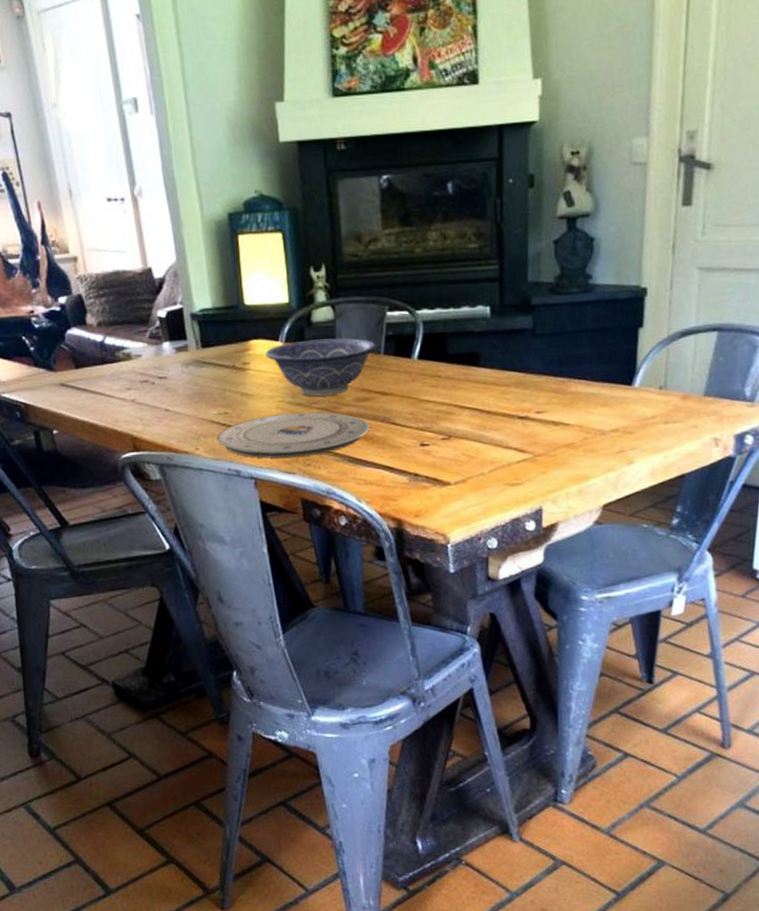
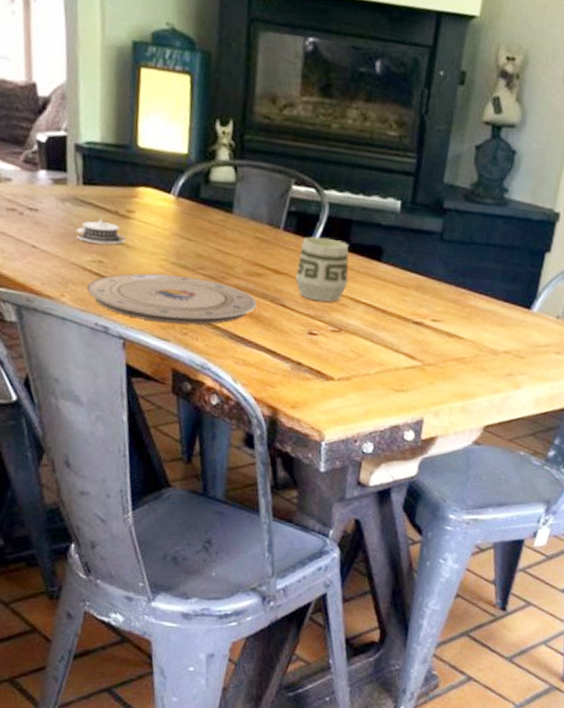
architectural model: none [202,374,245,398] -> present [76,218,126,245]
decorative bowl: present [265,338,378,397] -> none [154,197,278,264]
cup: none [401,353,452,414] -> present [295,237,349,302]

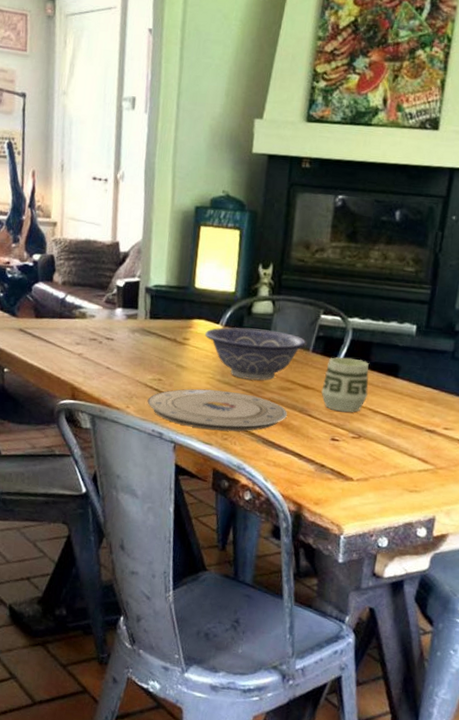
architectural model: present [76,218,126,245] -> none [142,344,181,366]
decorative bowl: none [154,197,278,264] -> present [205,327,308,381]

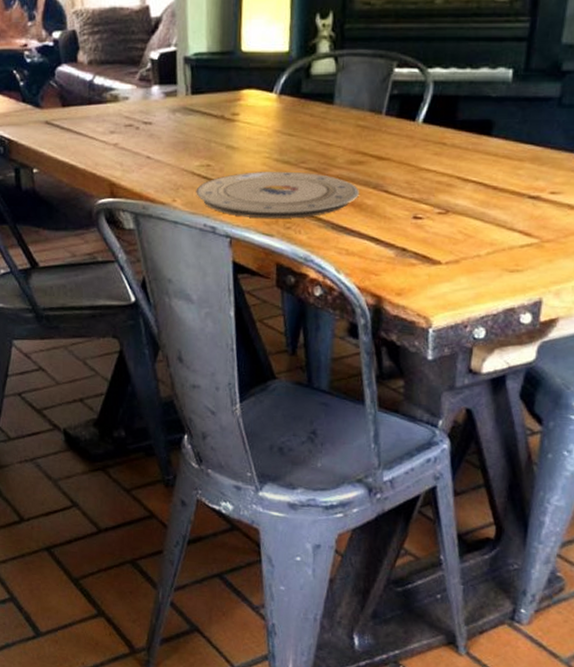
decorative bowl: present [205,327,308,381] -> none [257,93,379,156]
cup: present [321,357,369,412] -> none [399,117,456,184]

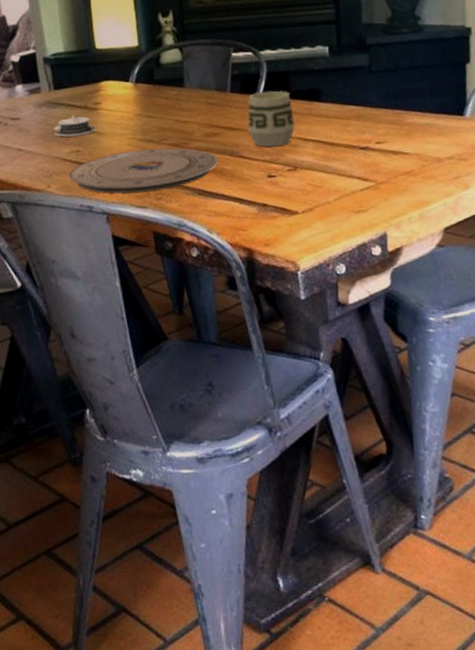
architectural model: none [186,123,231,149] -> present [54,114,97,137]
cup: none [399,117,456,184] -> present [248,91,296,147]

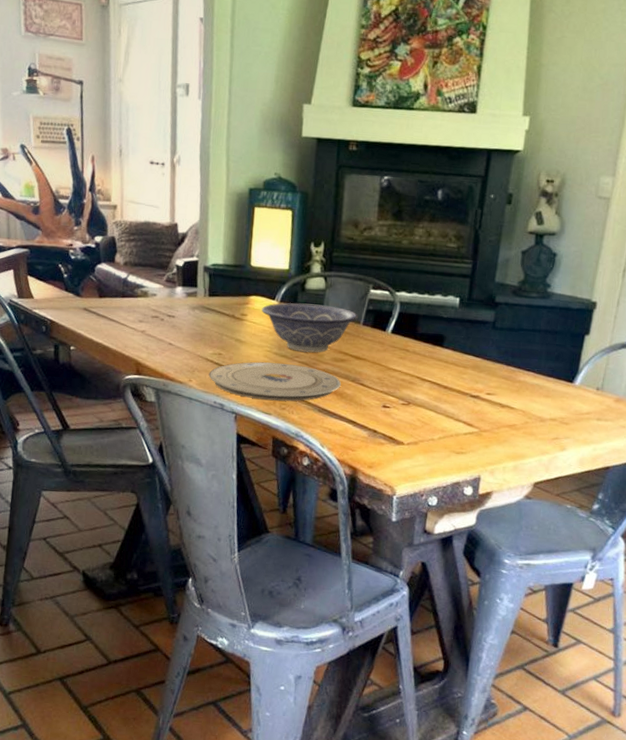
architectural model: present [54,114,97,137] -> none [202,320,239,341]
decorative bowl: none [116,78,224,133] -> present [261,302,358,353]
cup: present [248,91,296,147] -> none [372,329,417,381]

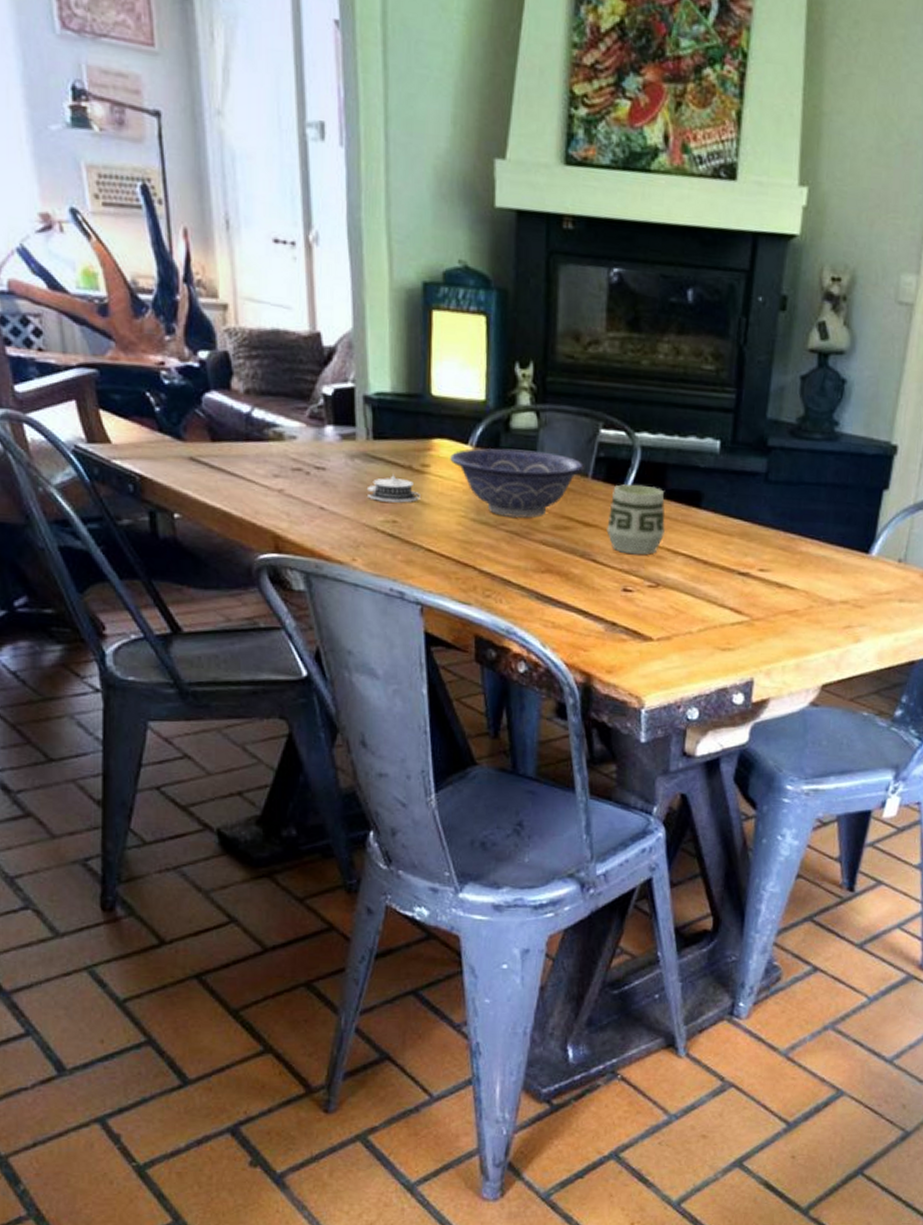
architectural model: none [202,320,239,341] -> present [368,474,421,503]
plate: present [208,362,341,401] -> none [380,531,565,586]
cup: none [372,329,417,381] -> present [606,484,666,555]

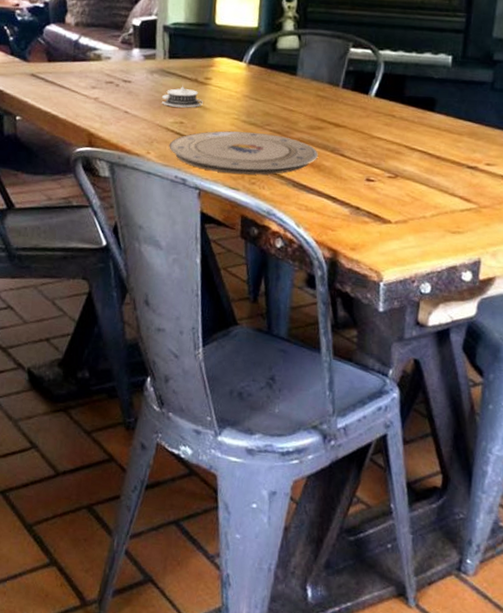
plate: none [380,531,565,586] -> present [169,131,318,175]
decorative bowl: present [450,448,585,518] -> none [228,64,337,120]
cup: present [606,484,666,555] -> none [353,92,404,151]

